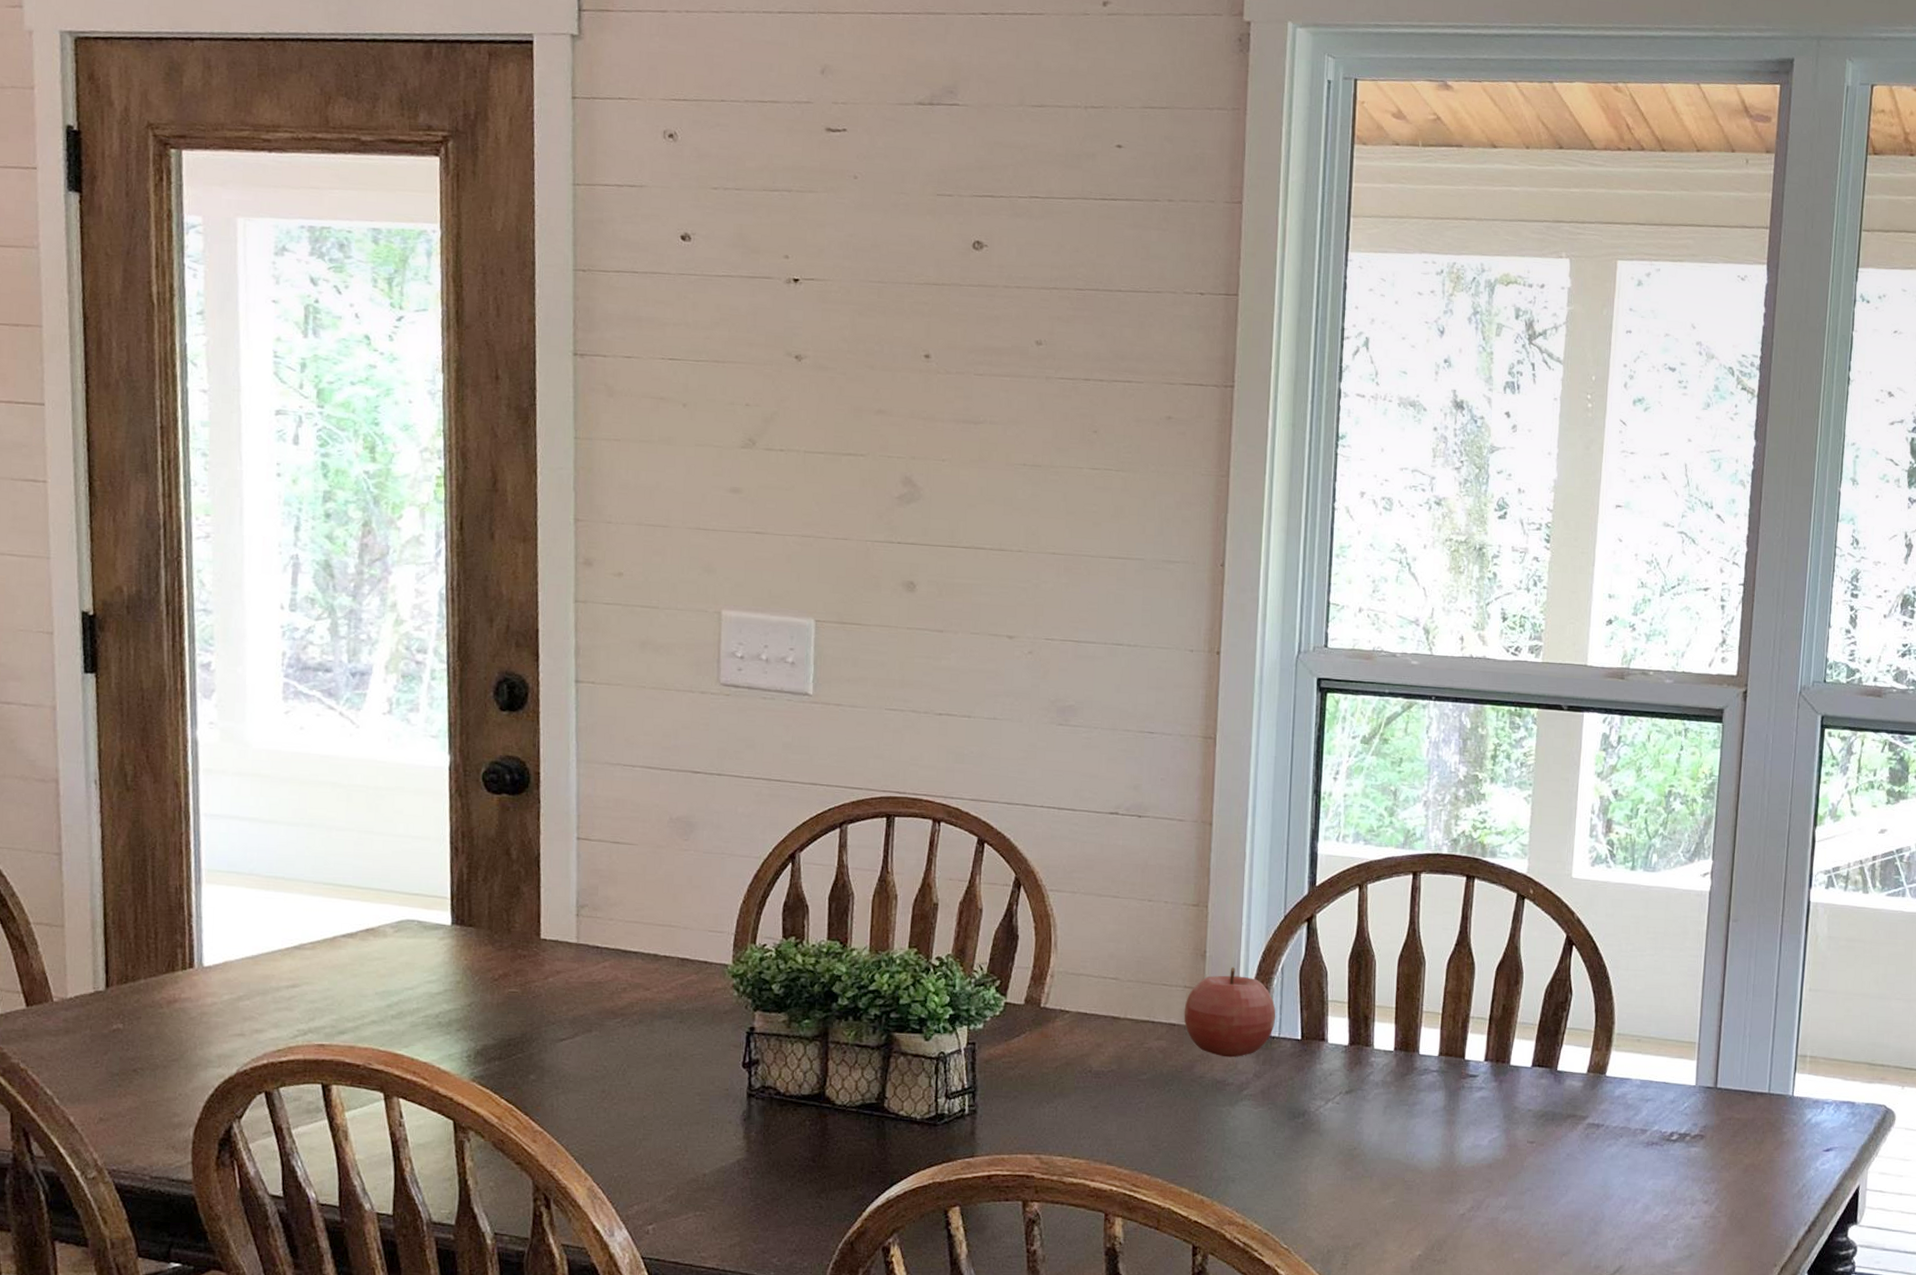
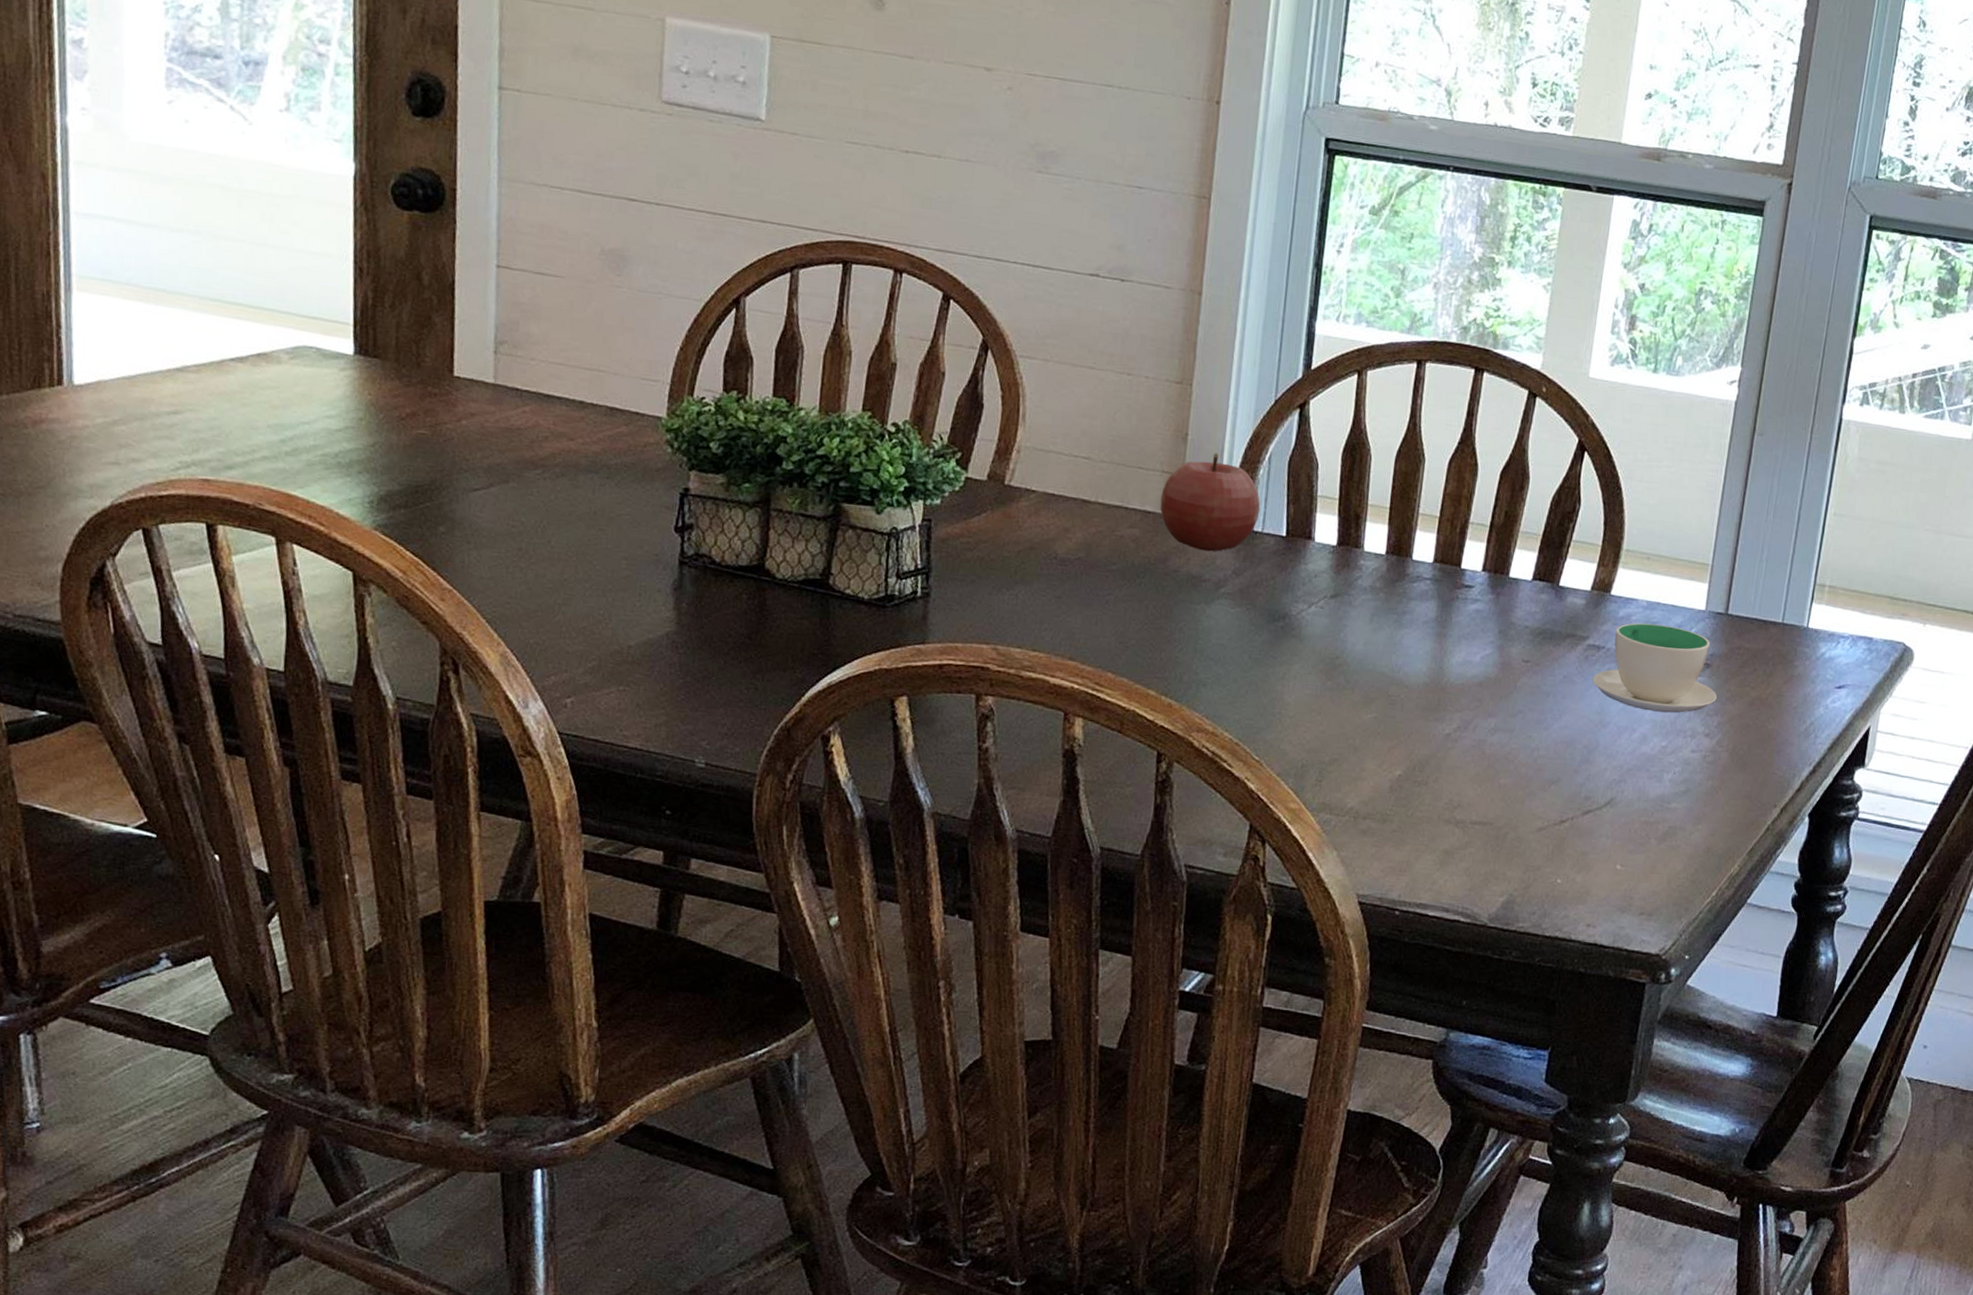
cup: none [1594,1100,1713,1183] -> present [1592,623,1718,713]

